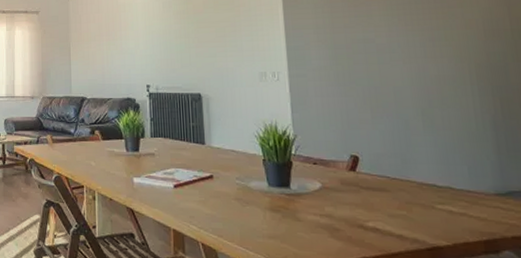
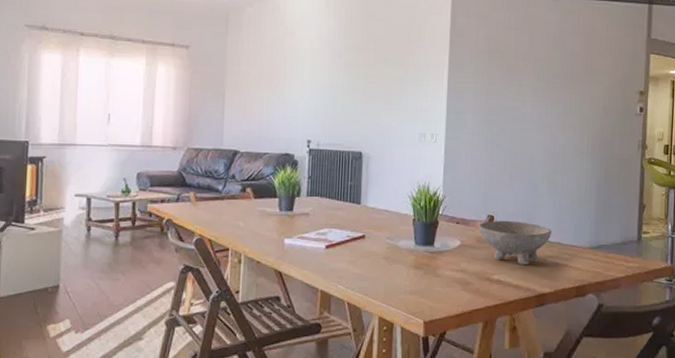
bowl: none [341,160,439,212] -> present [478,220,552,265]

